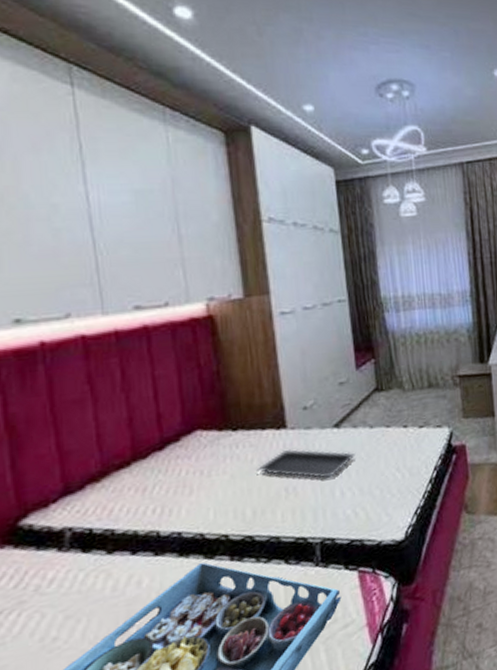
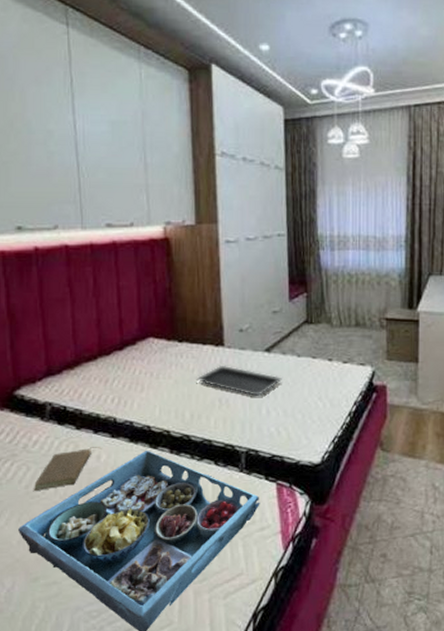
book: none [52,570,143,642] -> present [34,447,102,491]

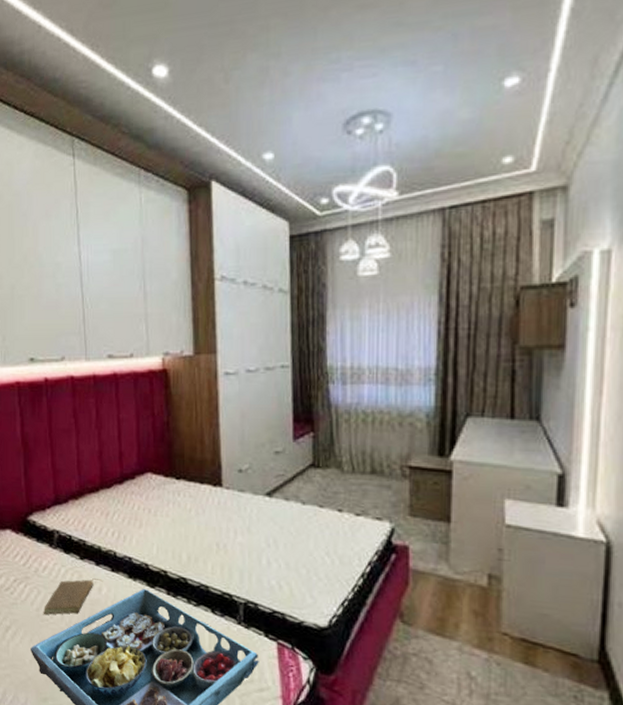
serving tray: present [196,365,282,396] -> none [193,506,285,544]

